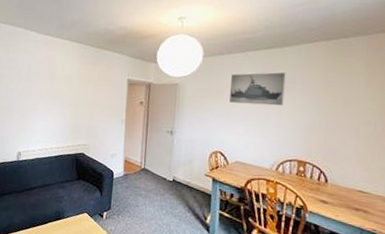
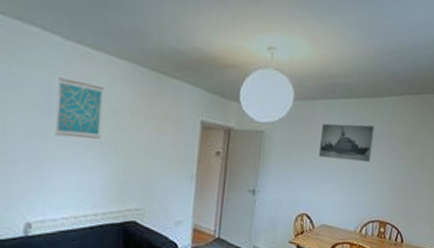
wall art: none [33,58,62,96] -> present [55,77,104,139]

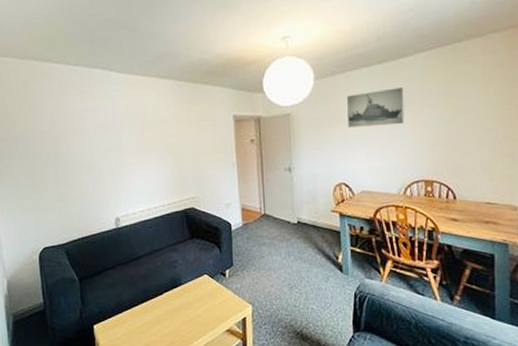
wall art: present [55,77,104,139] -> none [120,103,157,149]

